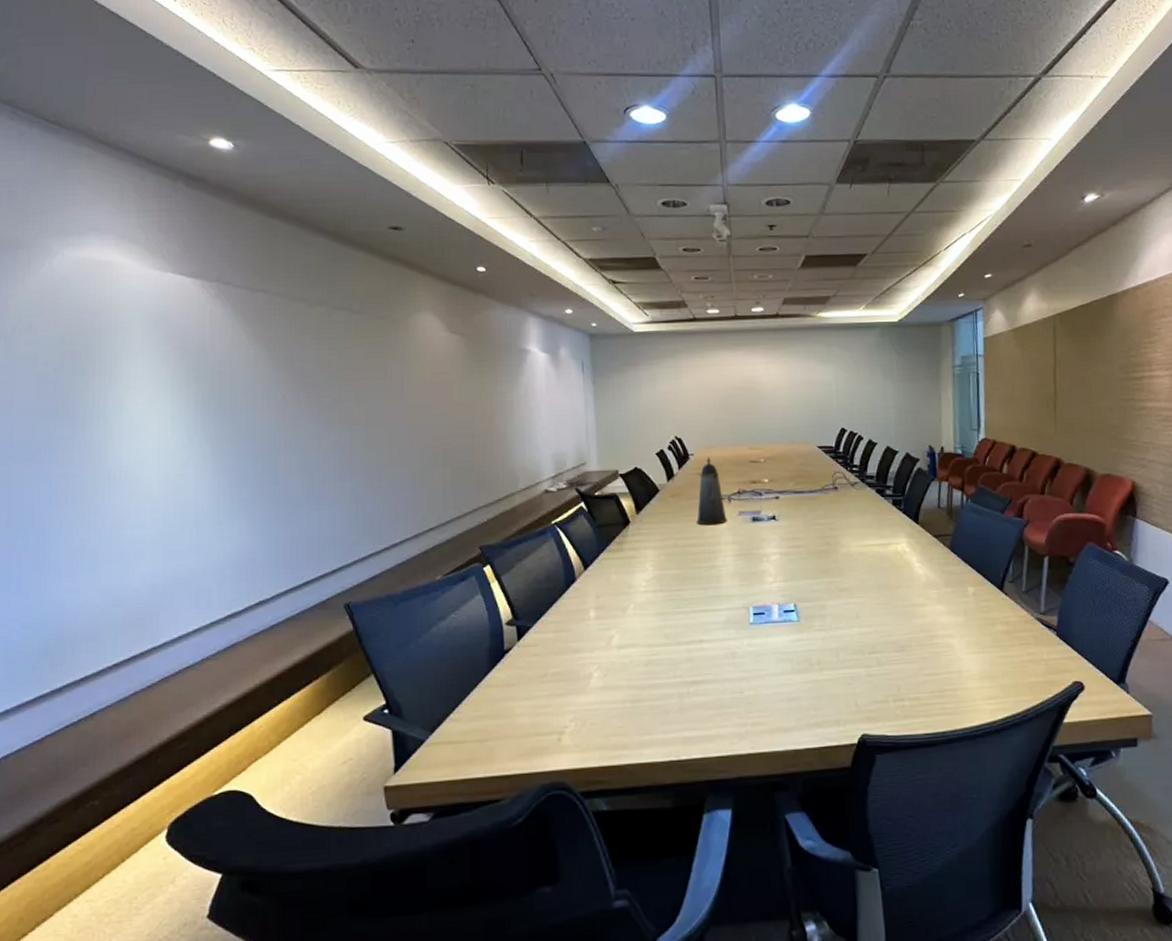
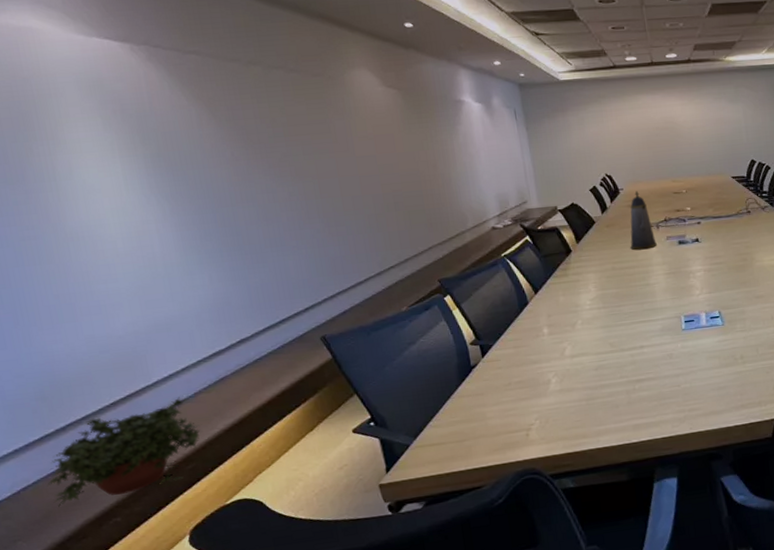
potted plant: none [30,662,201,780] -> present [47,397,201,506]

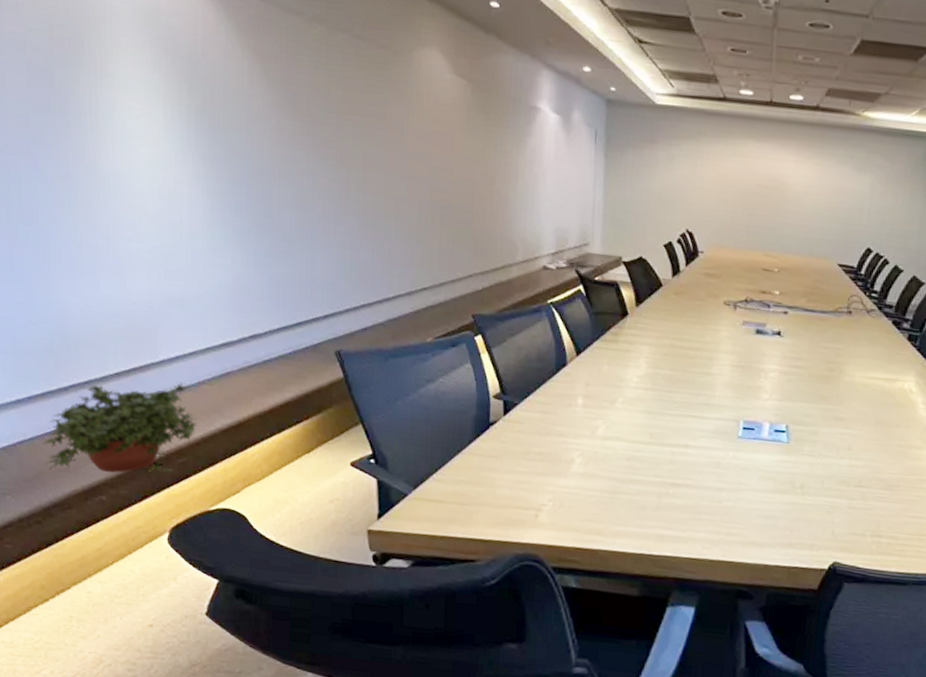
coffee pot: present [630,190,657,251] -> none [697,257,730,332]

